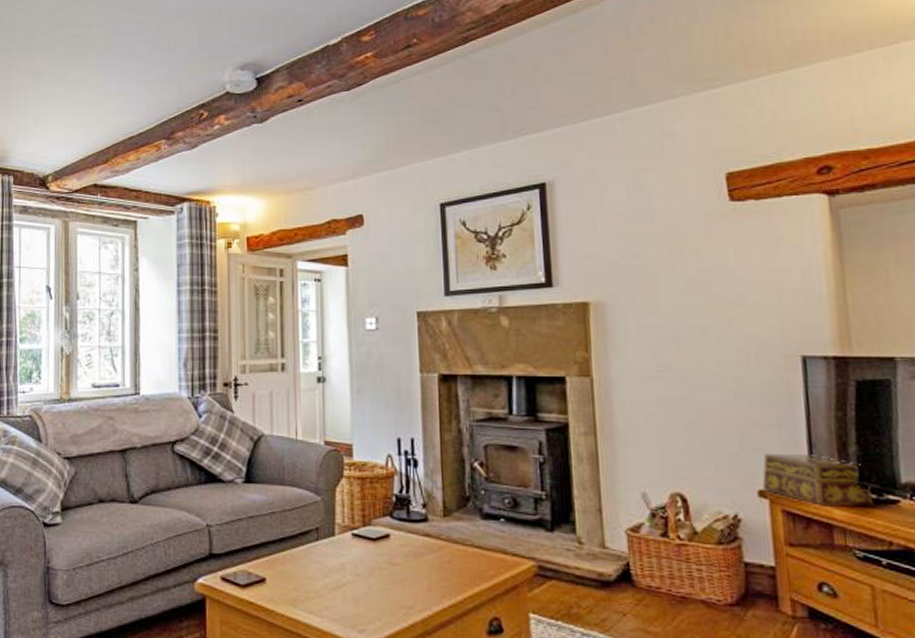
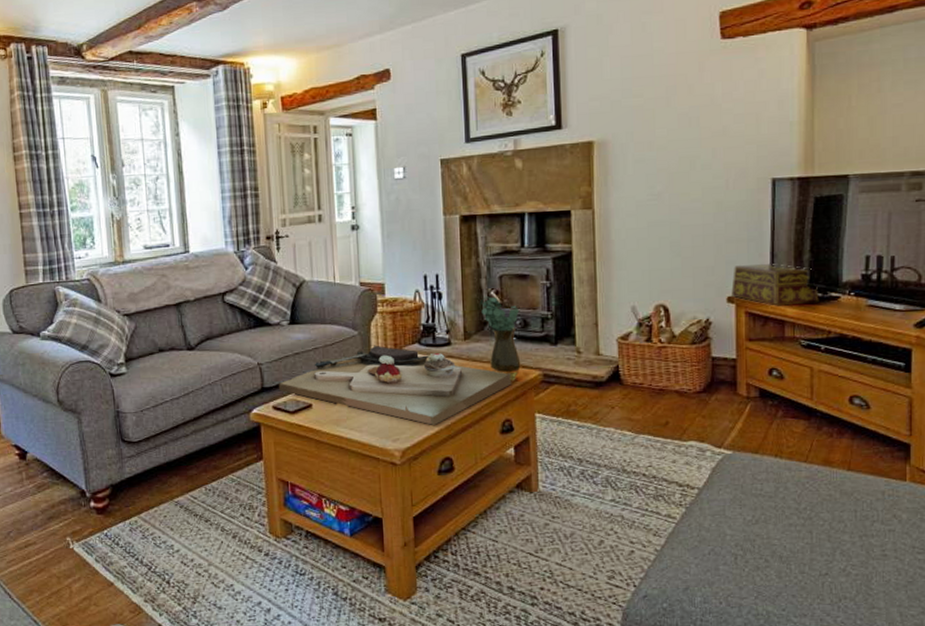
decorative tray: none [228,514,501,617] -> present [278,345,512,425]
vase: none [461,465,511,570] -> present [479,294,521,381]

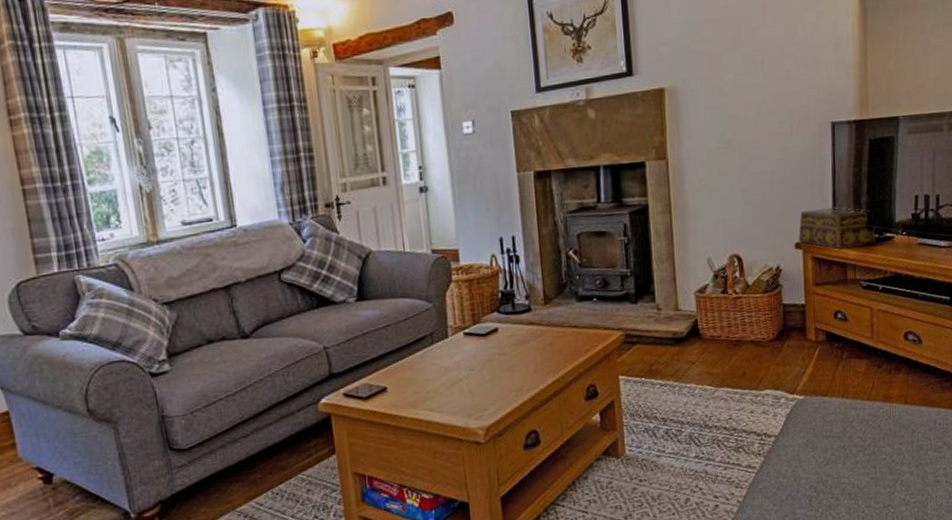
decorative tray: present [278,345,512,425] -> none [347,317,595,398]
vase: present [479,294,521,381] -> none [558,255,603,344]

